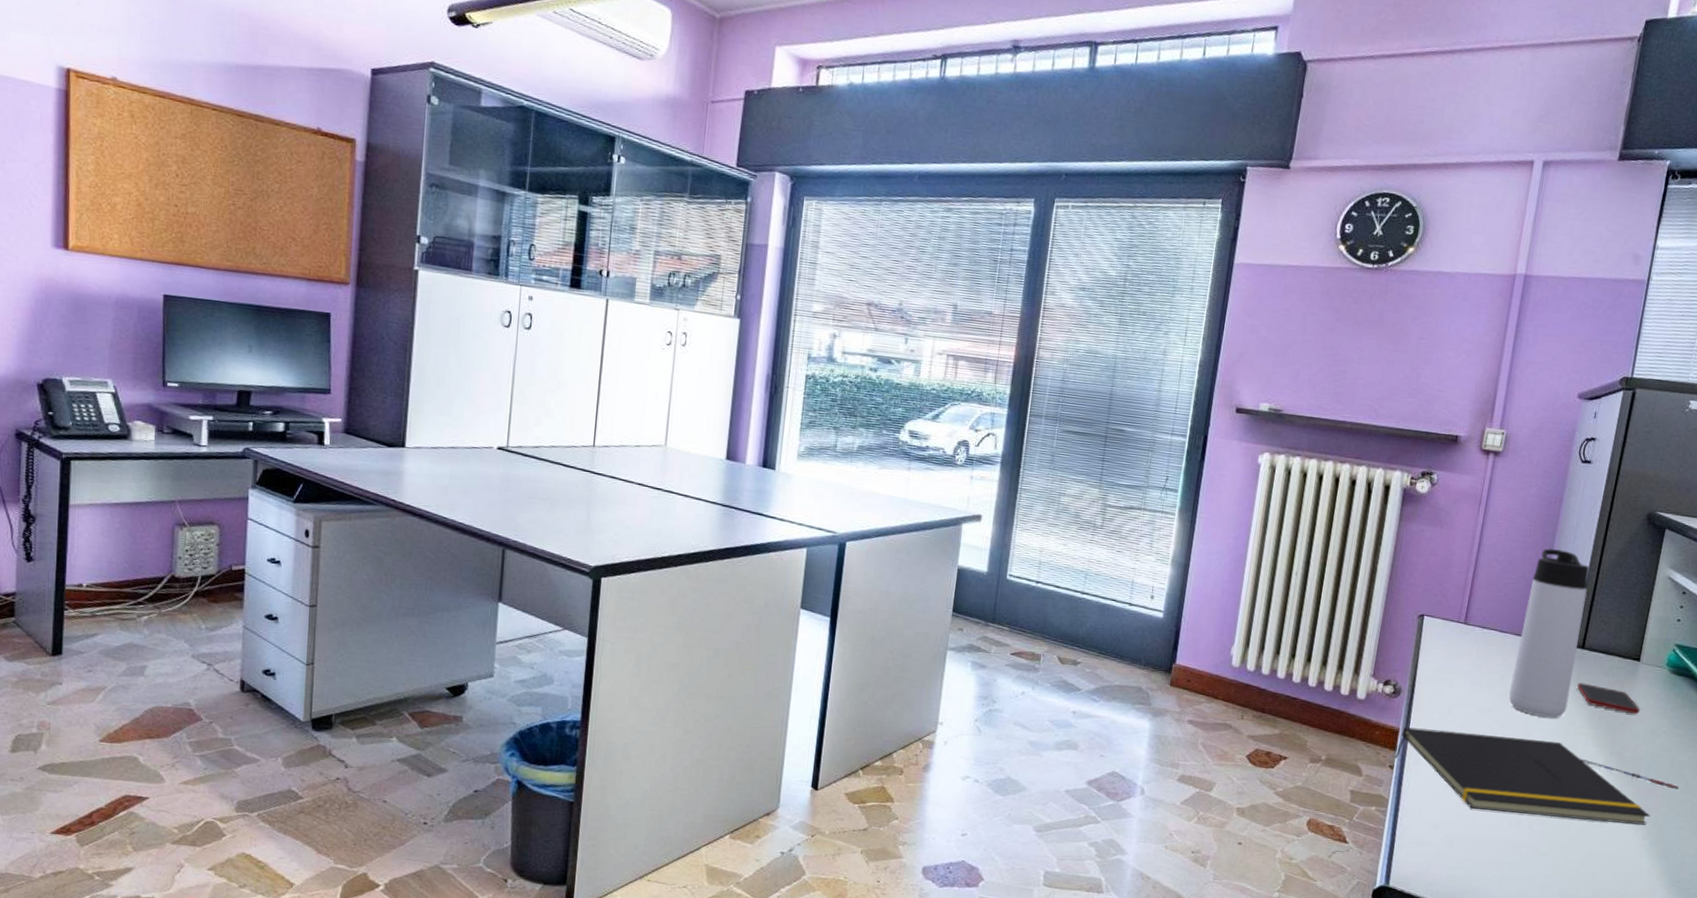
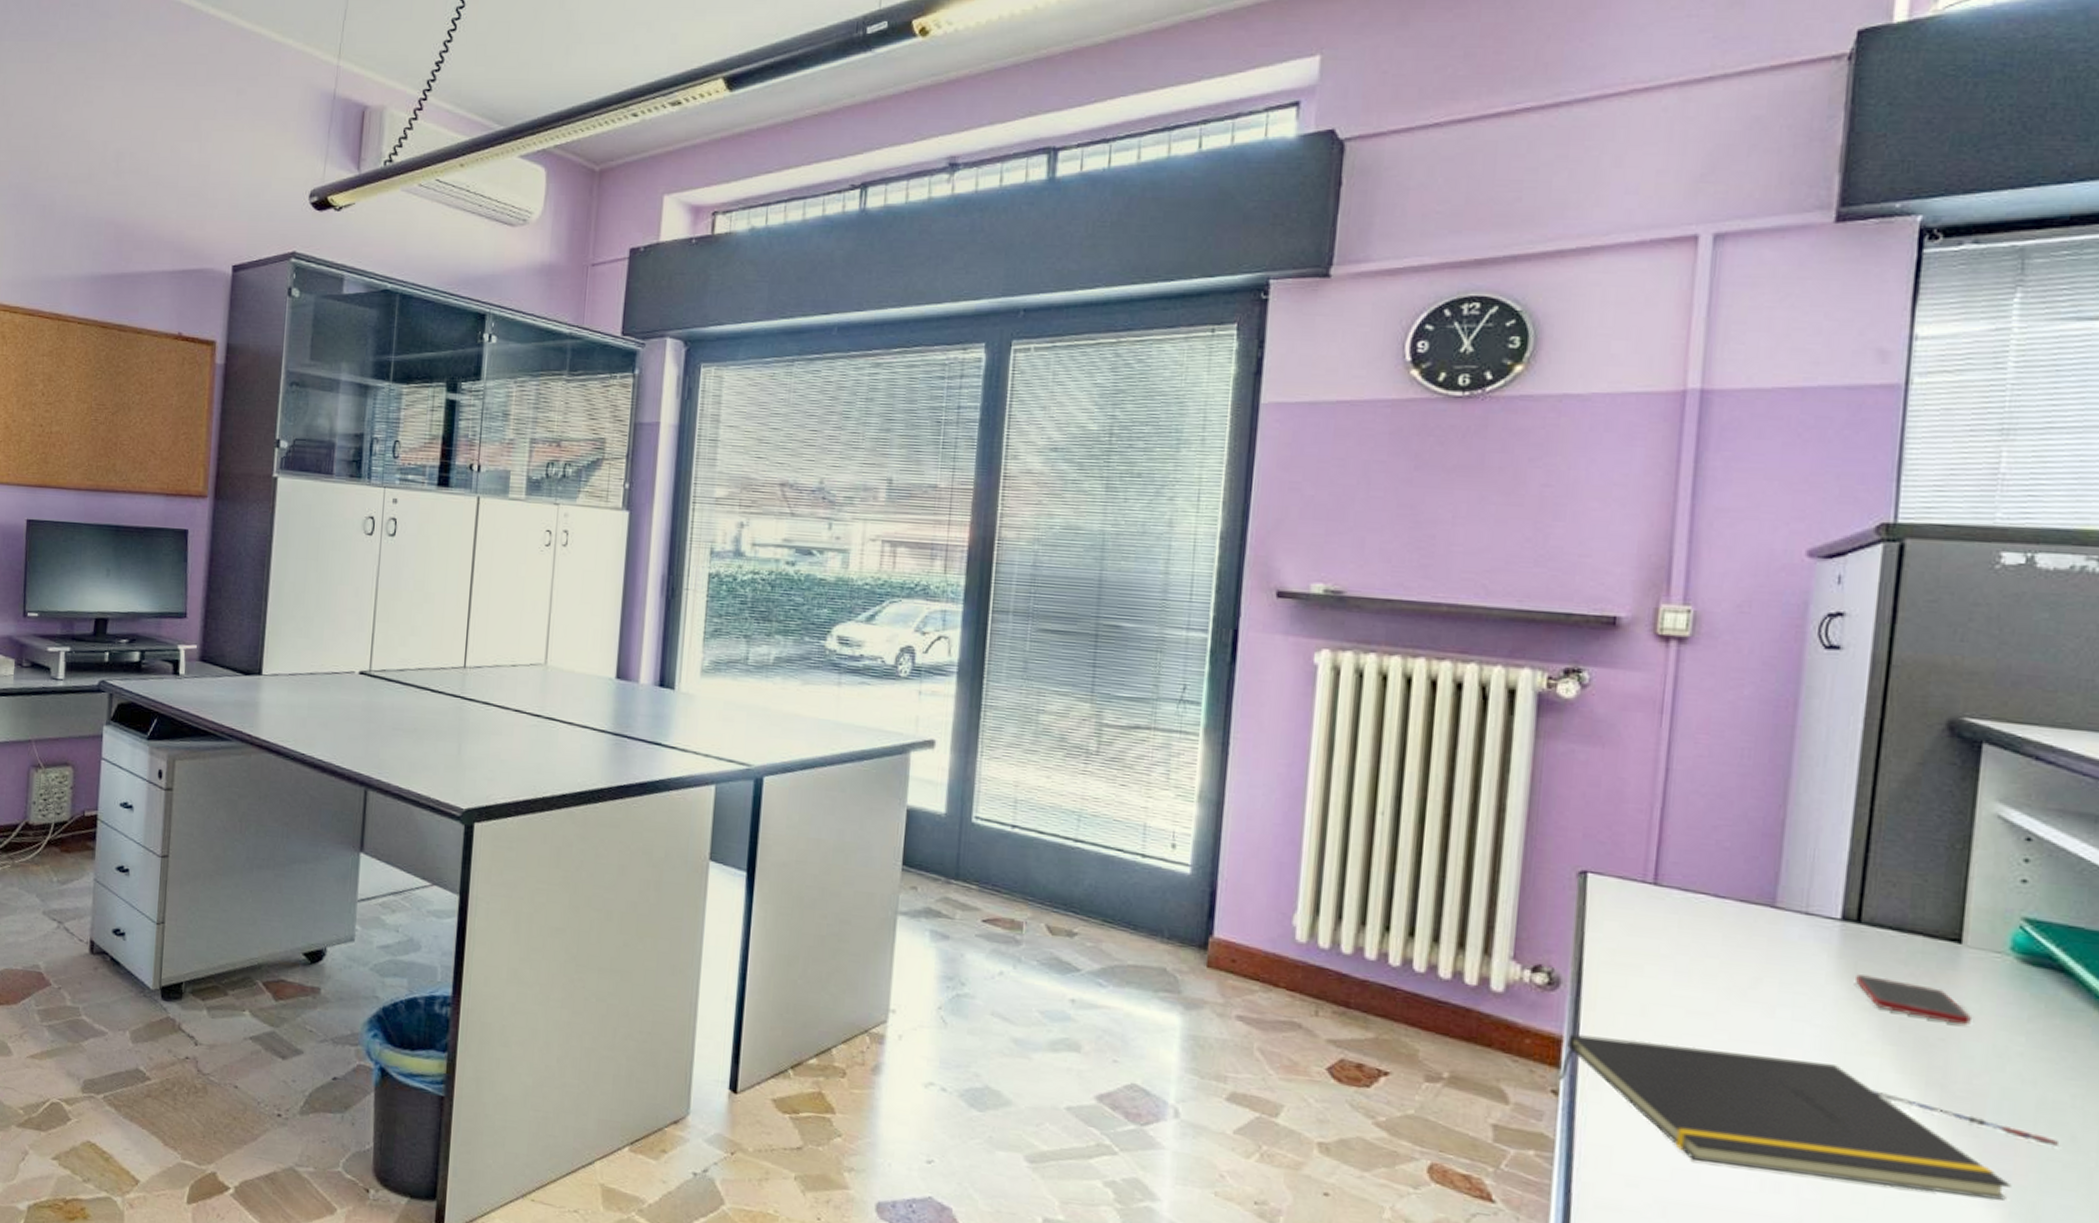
thermos bottle: present [1509,548,1590,718] -> none [1739,773,1857,1028]

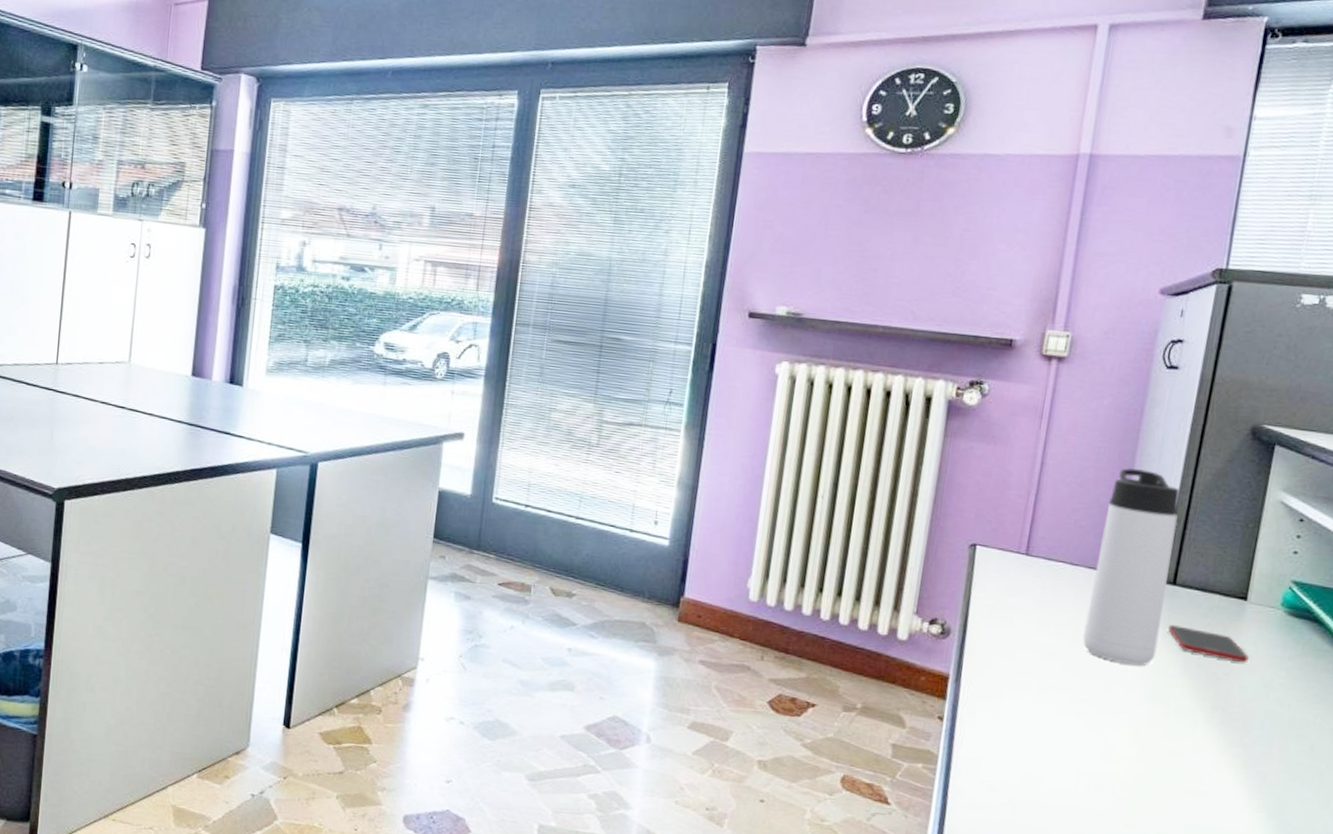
notepad: present [1559,1034,2012,1201] -> none [944,672,1266,795]
thermos bottle: none [1739,773,1857,1028] -> present [1083,467,1180,666]
pen: present [1873,1090,2058,1147] -> none [1174,713,1302,754]

